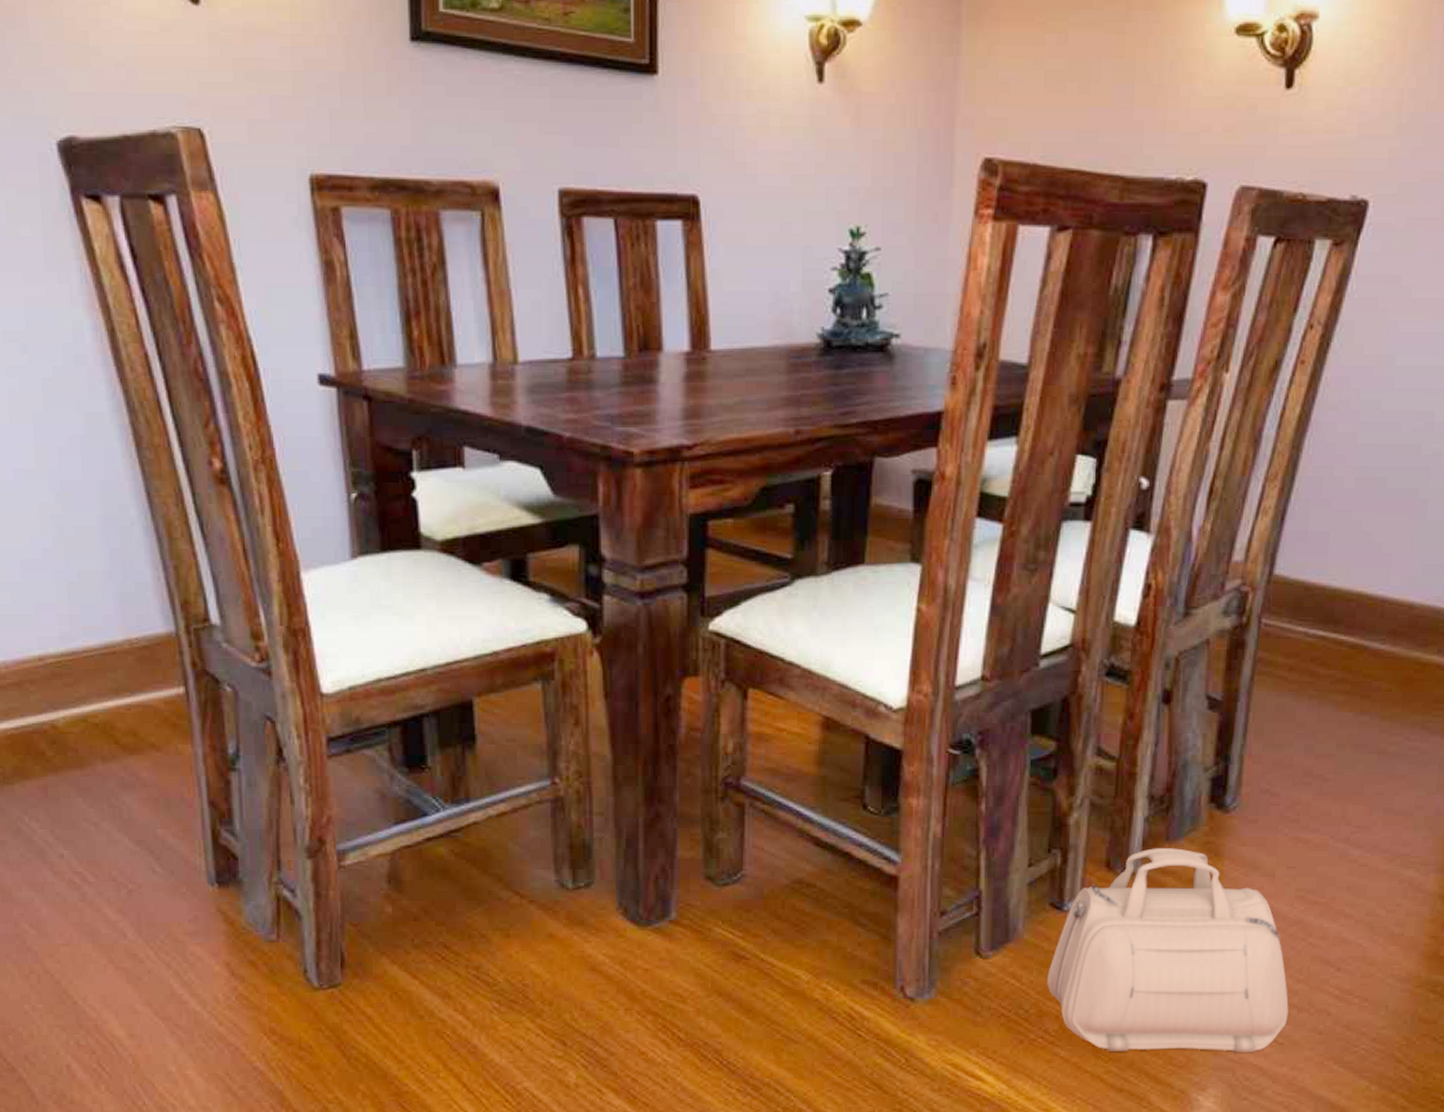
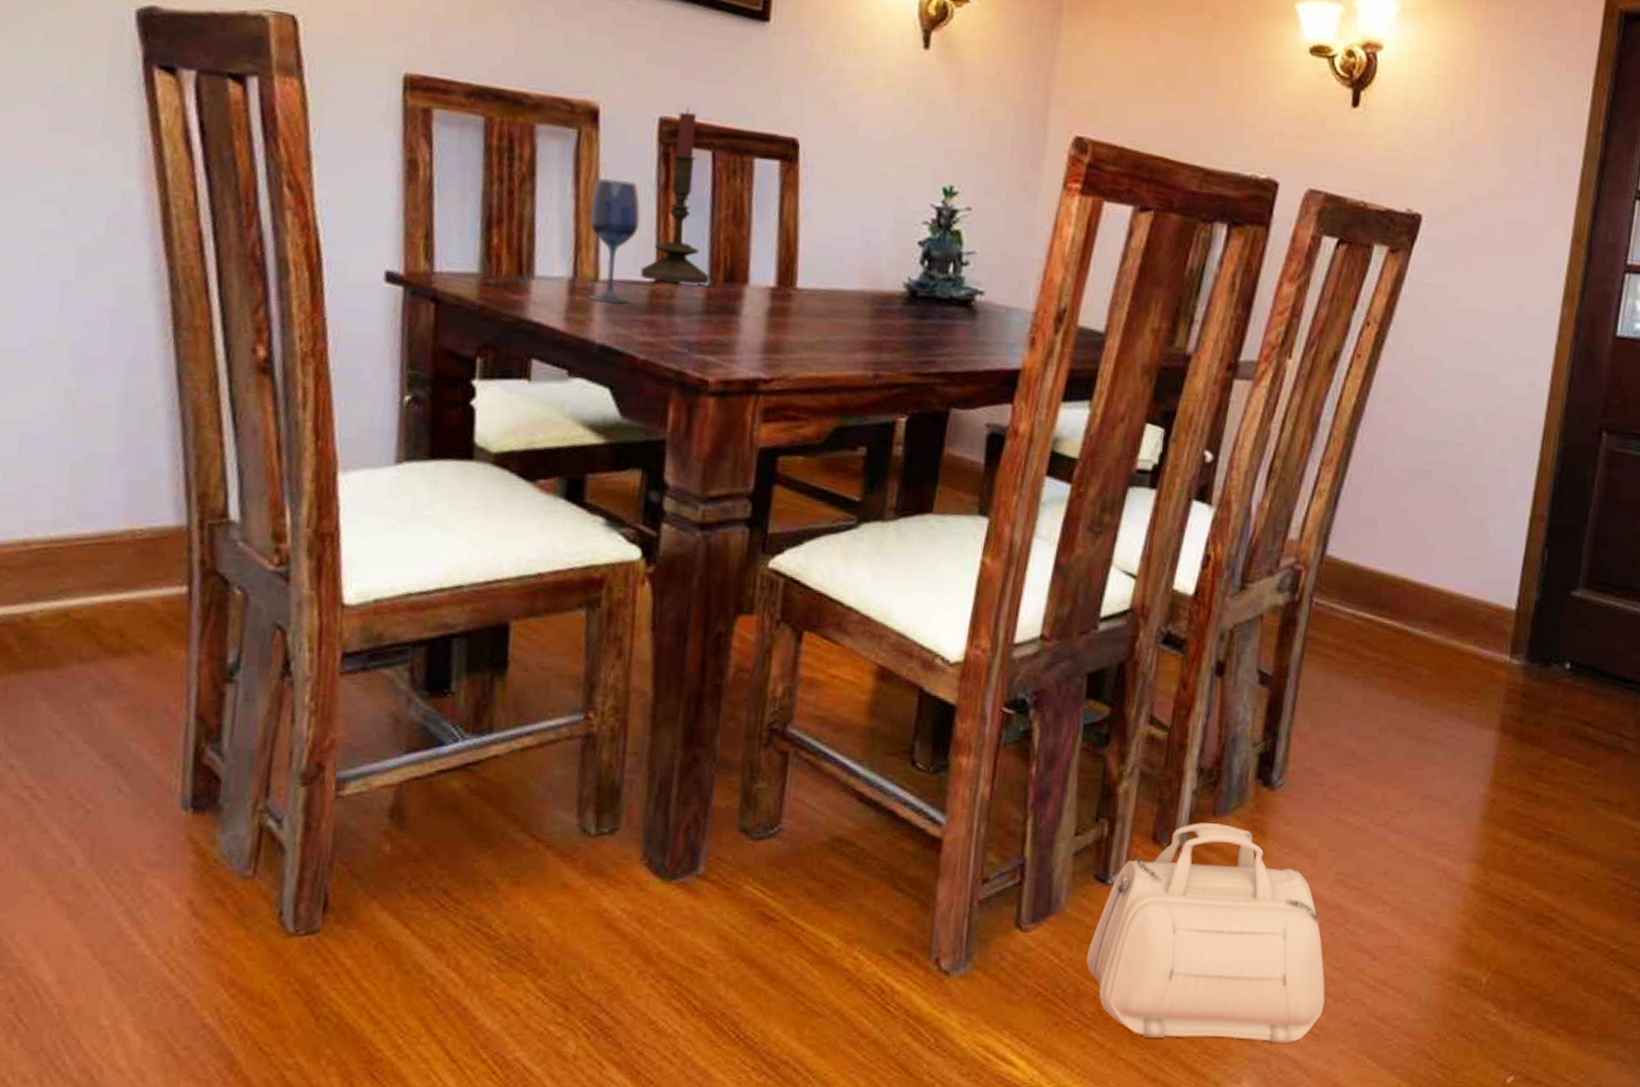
wineglass: none [501,258,552,386] -> present [587,178,641,305]
candle: none [557,176,624,359] -> present [640,108,710,285]

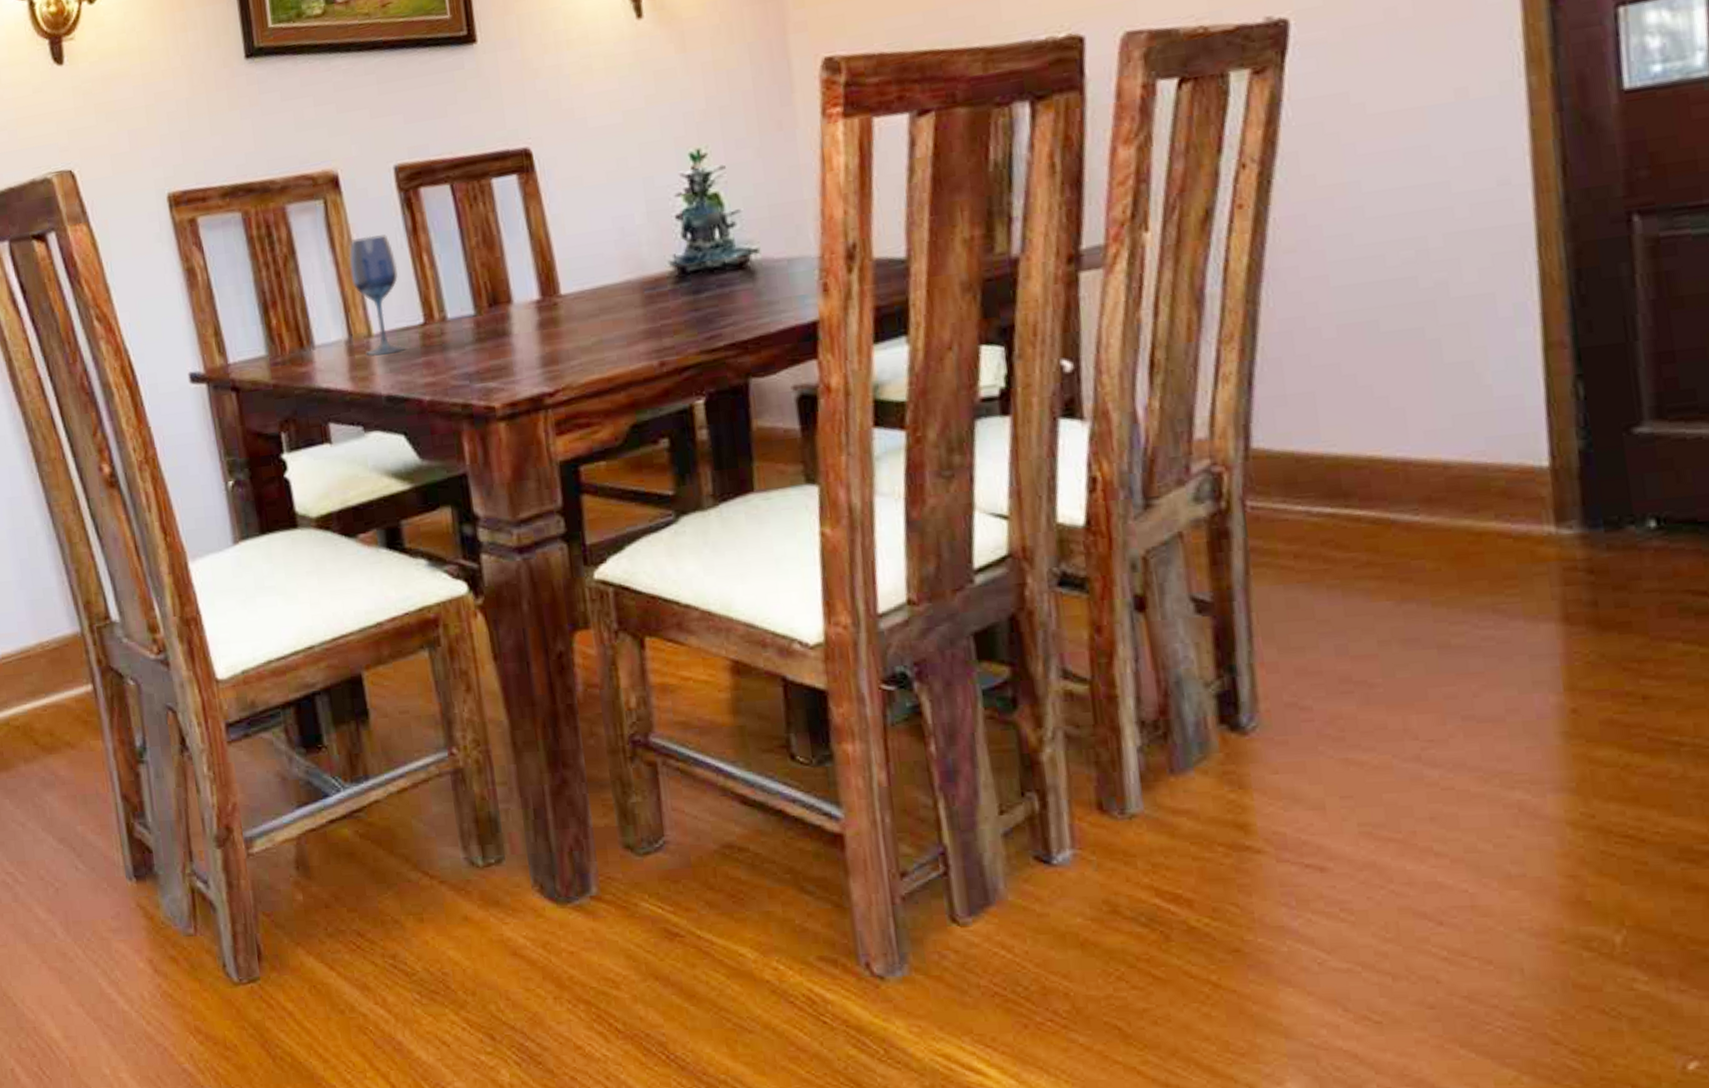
candle: present [640,108,710,285] -> none [408,149,475,323]
handbag: present [1086,823,1325,1043] -> none [1045,782,1381,1036]

